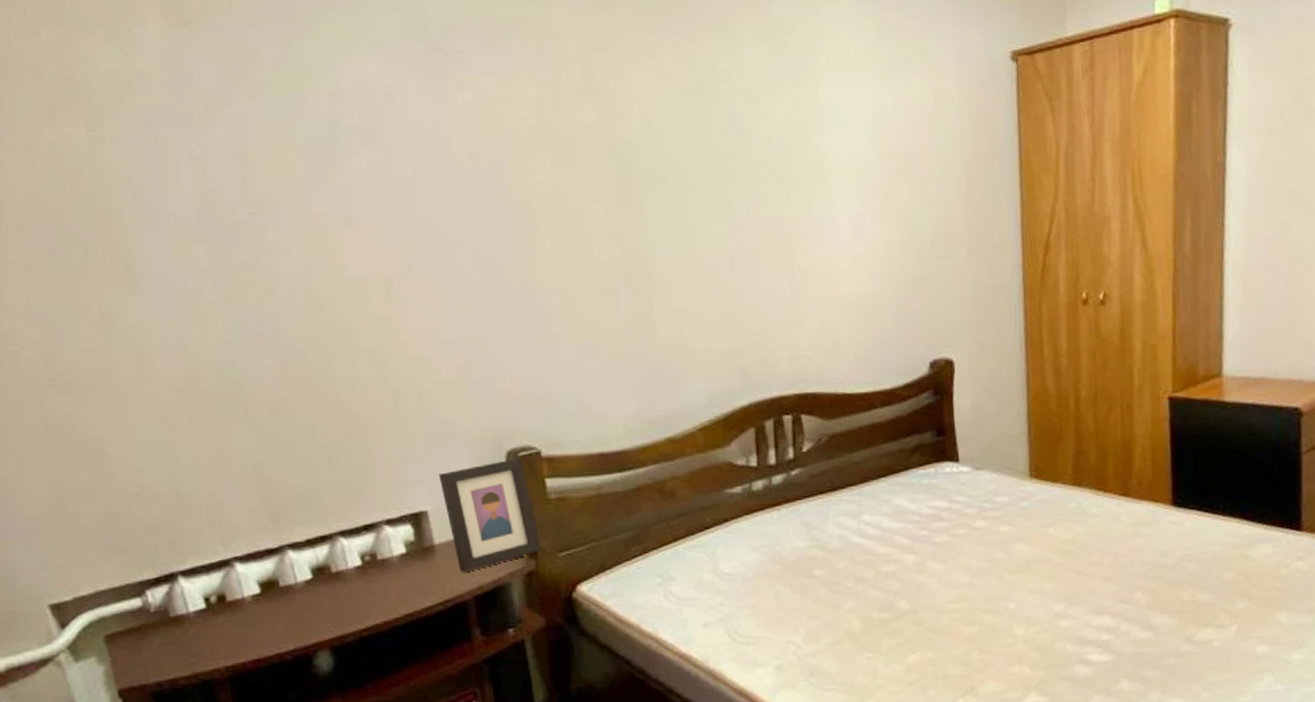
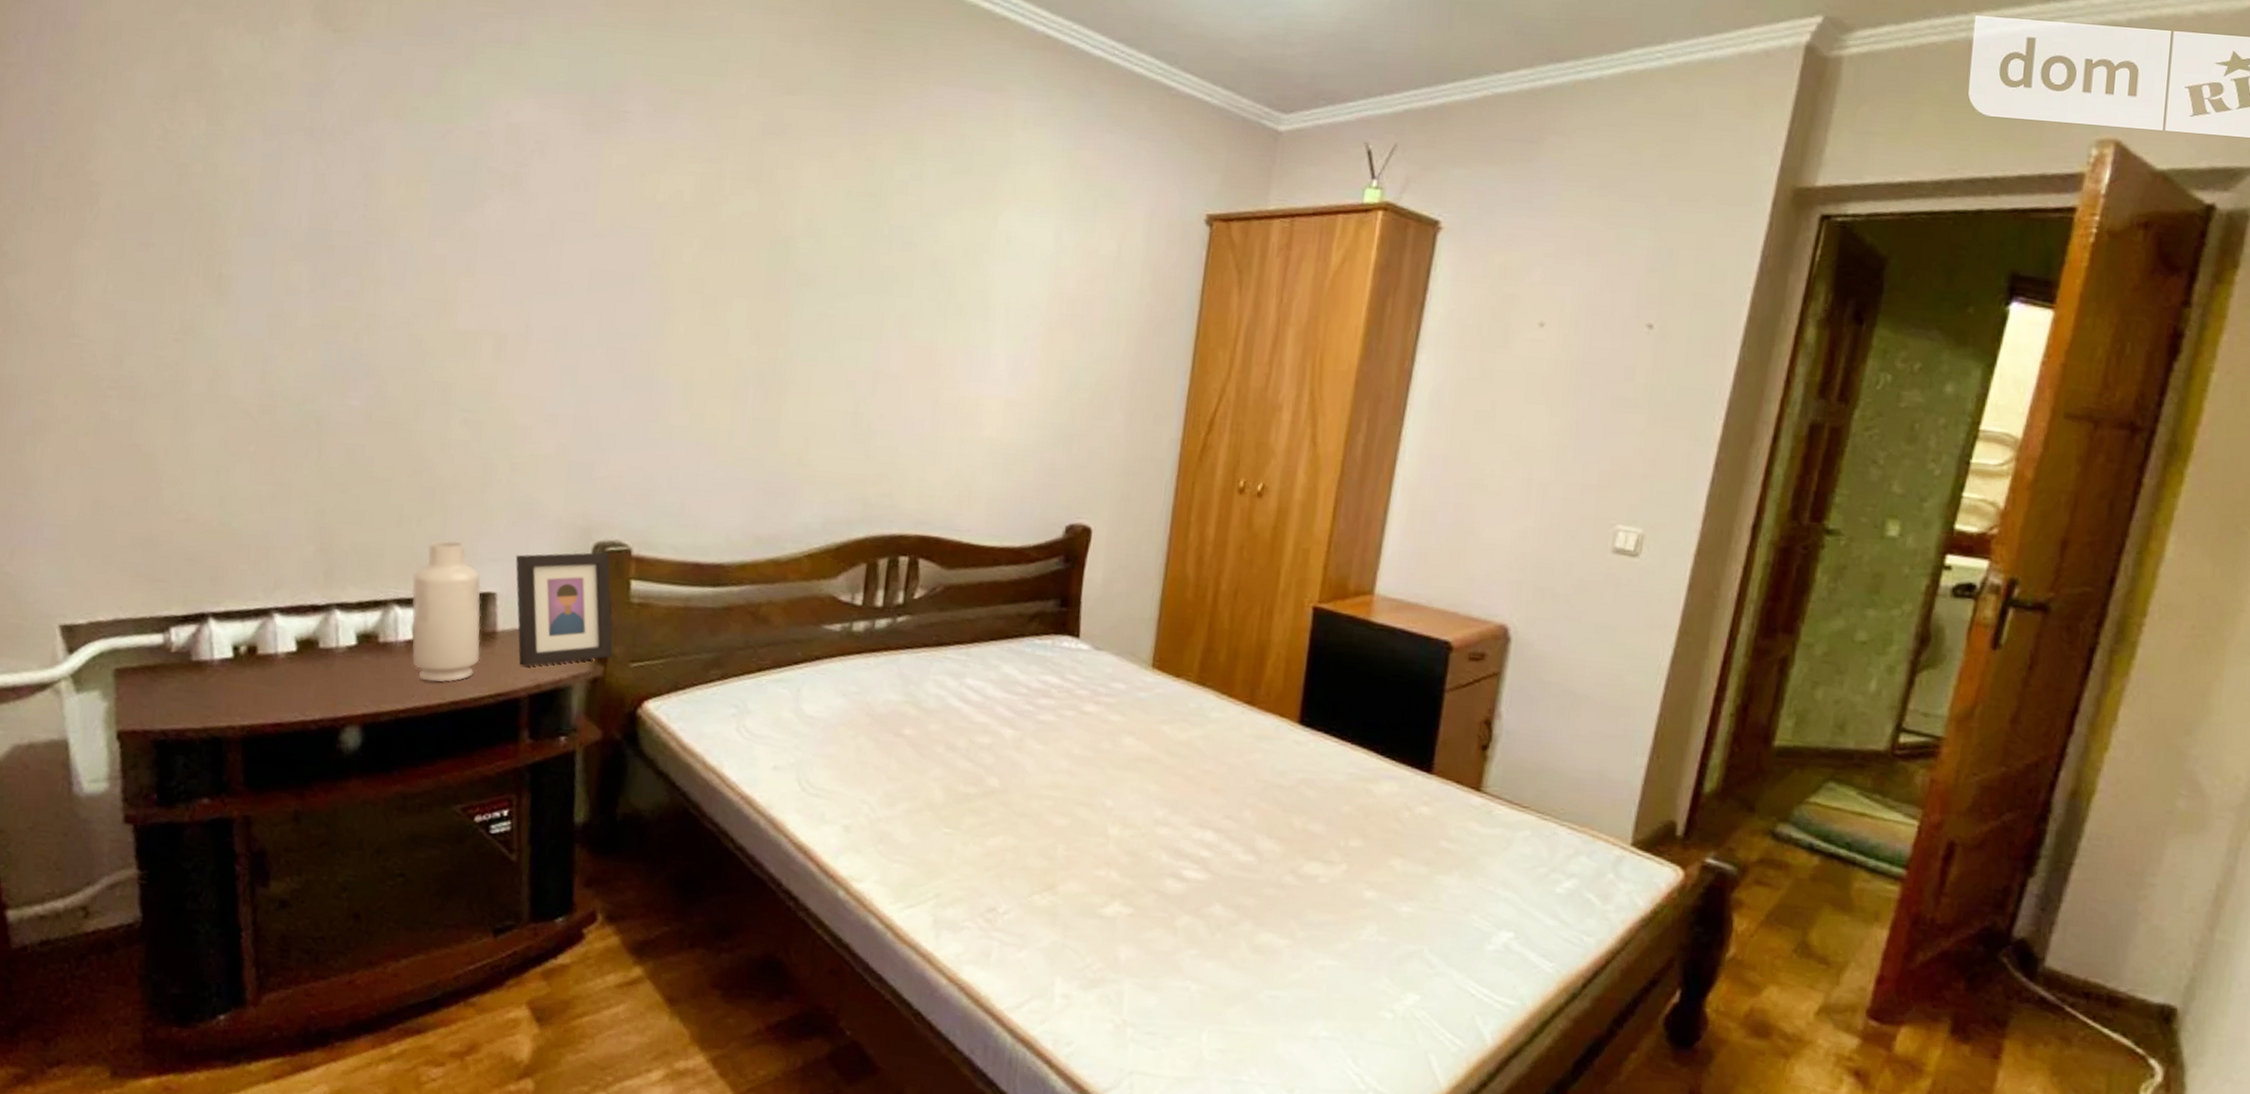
vase: none [350,471,424,600] -> present [411,540,481,683]

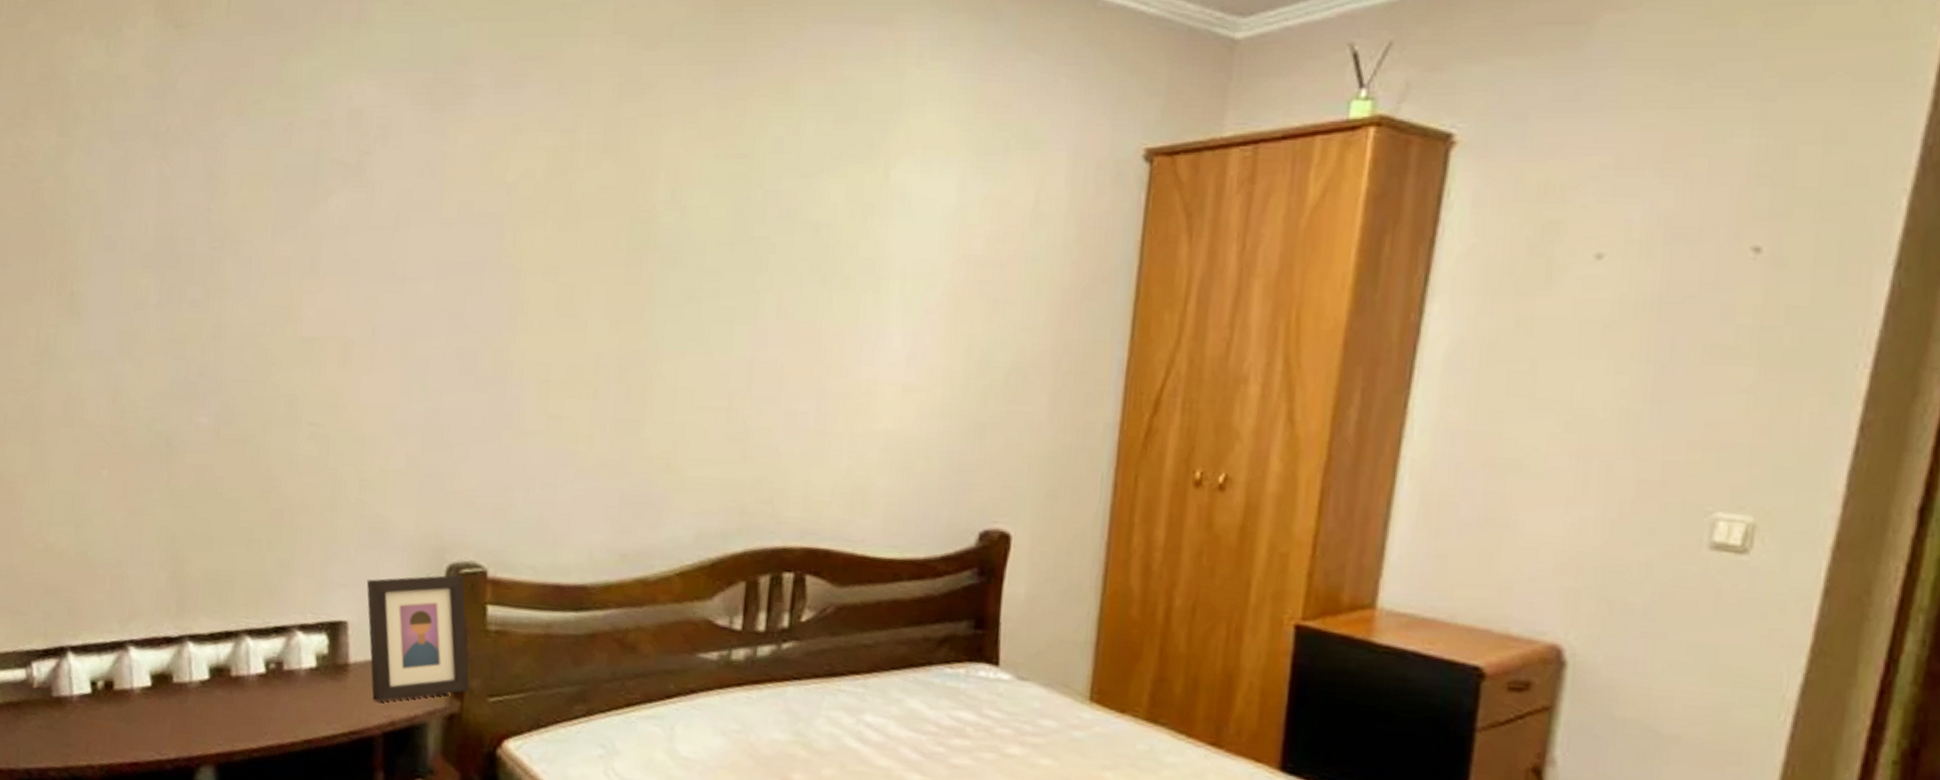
vase: present [411,540,481,683] -> none [262,565,333,719]

